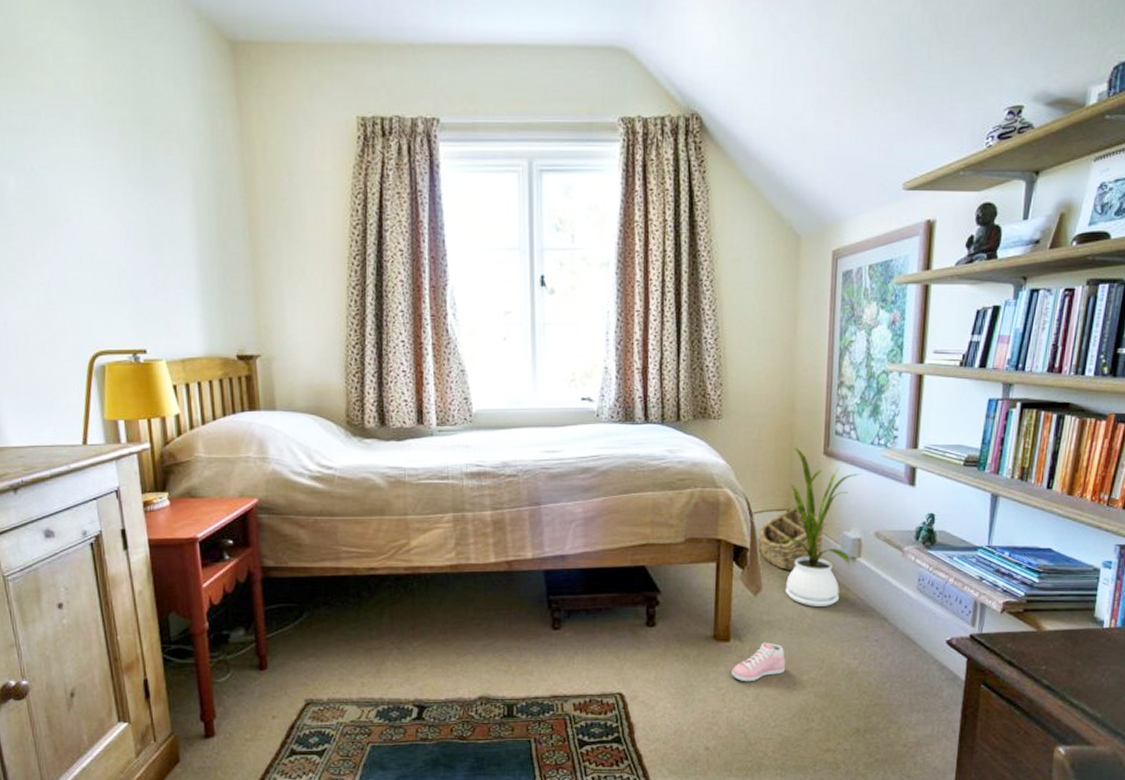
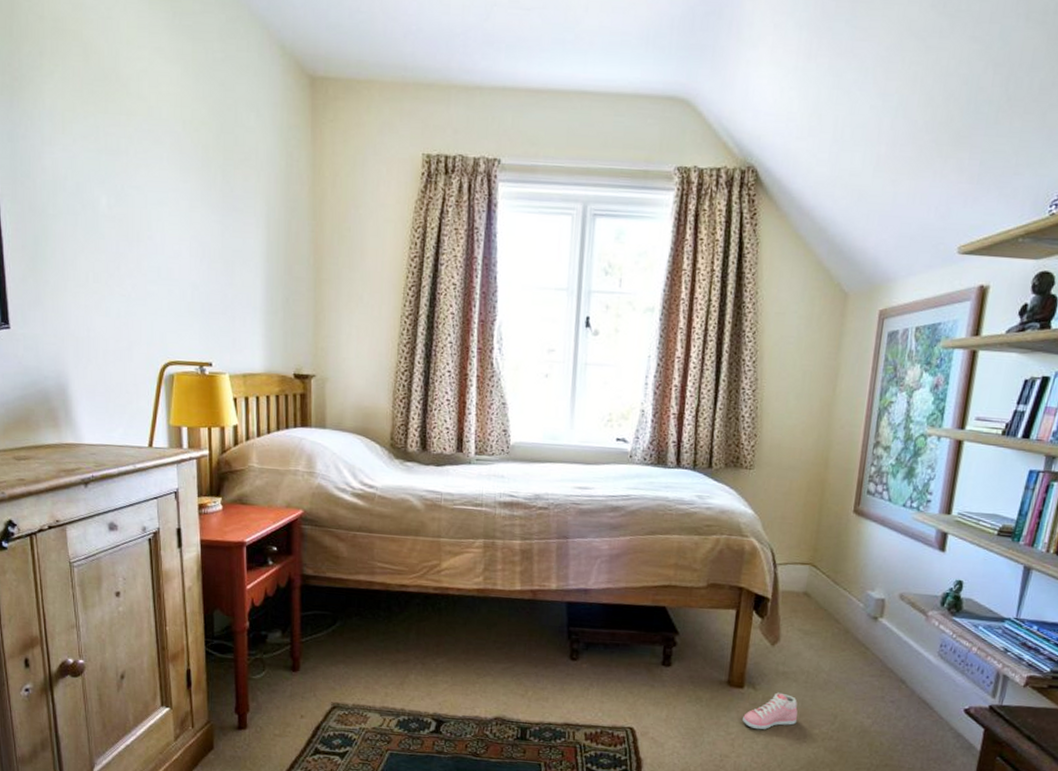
basket: present [759,508,826,571] -> none [781,563,850,625]
house plant: present [779,445,860,606] -> none [801,501,889,663]

